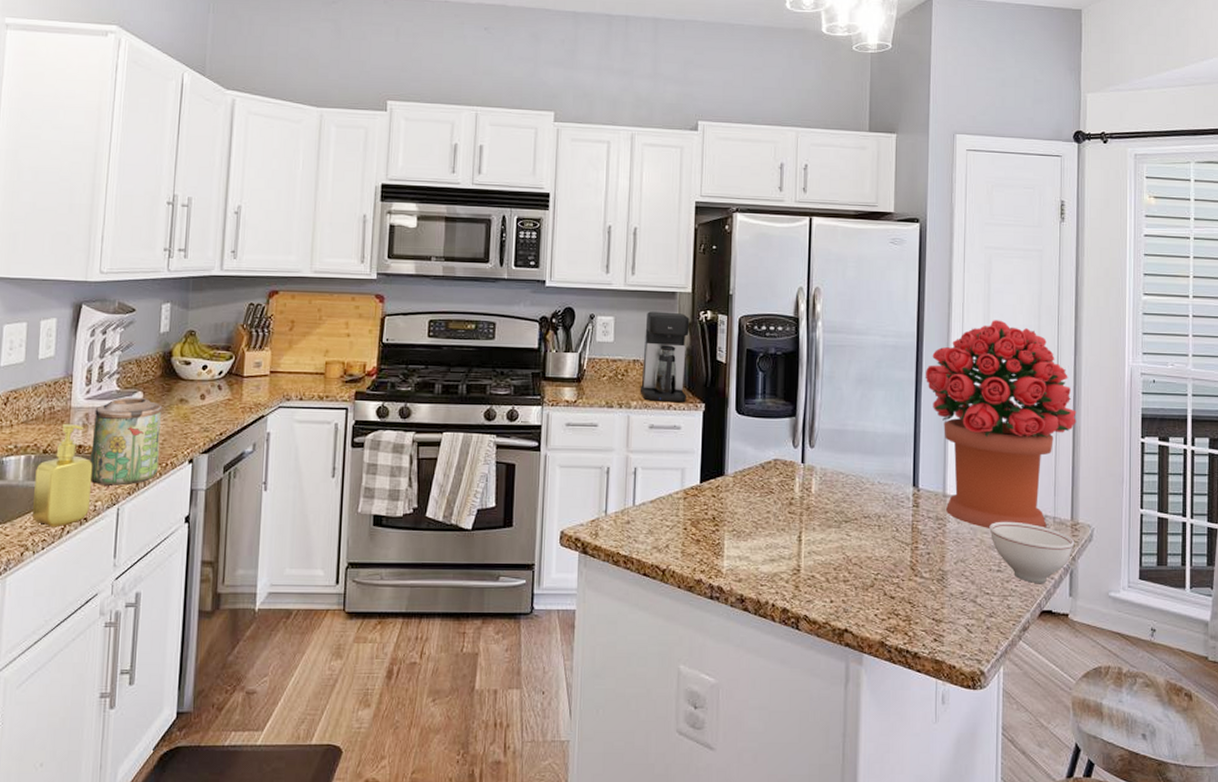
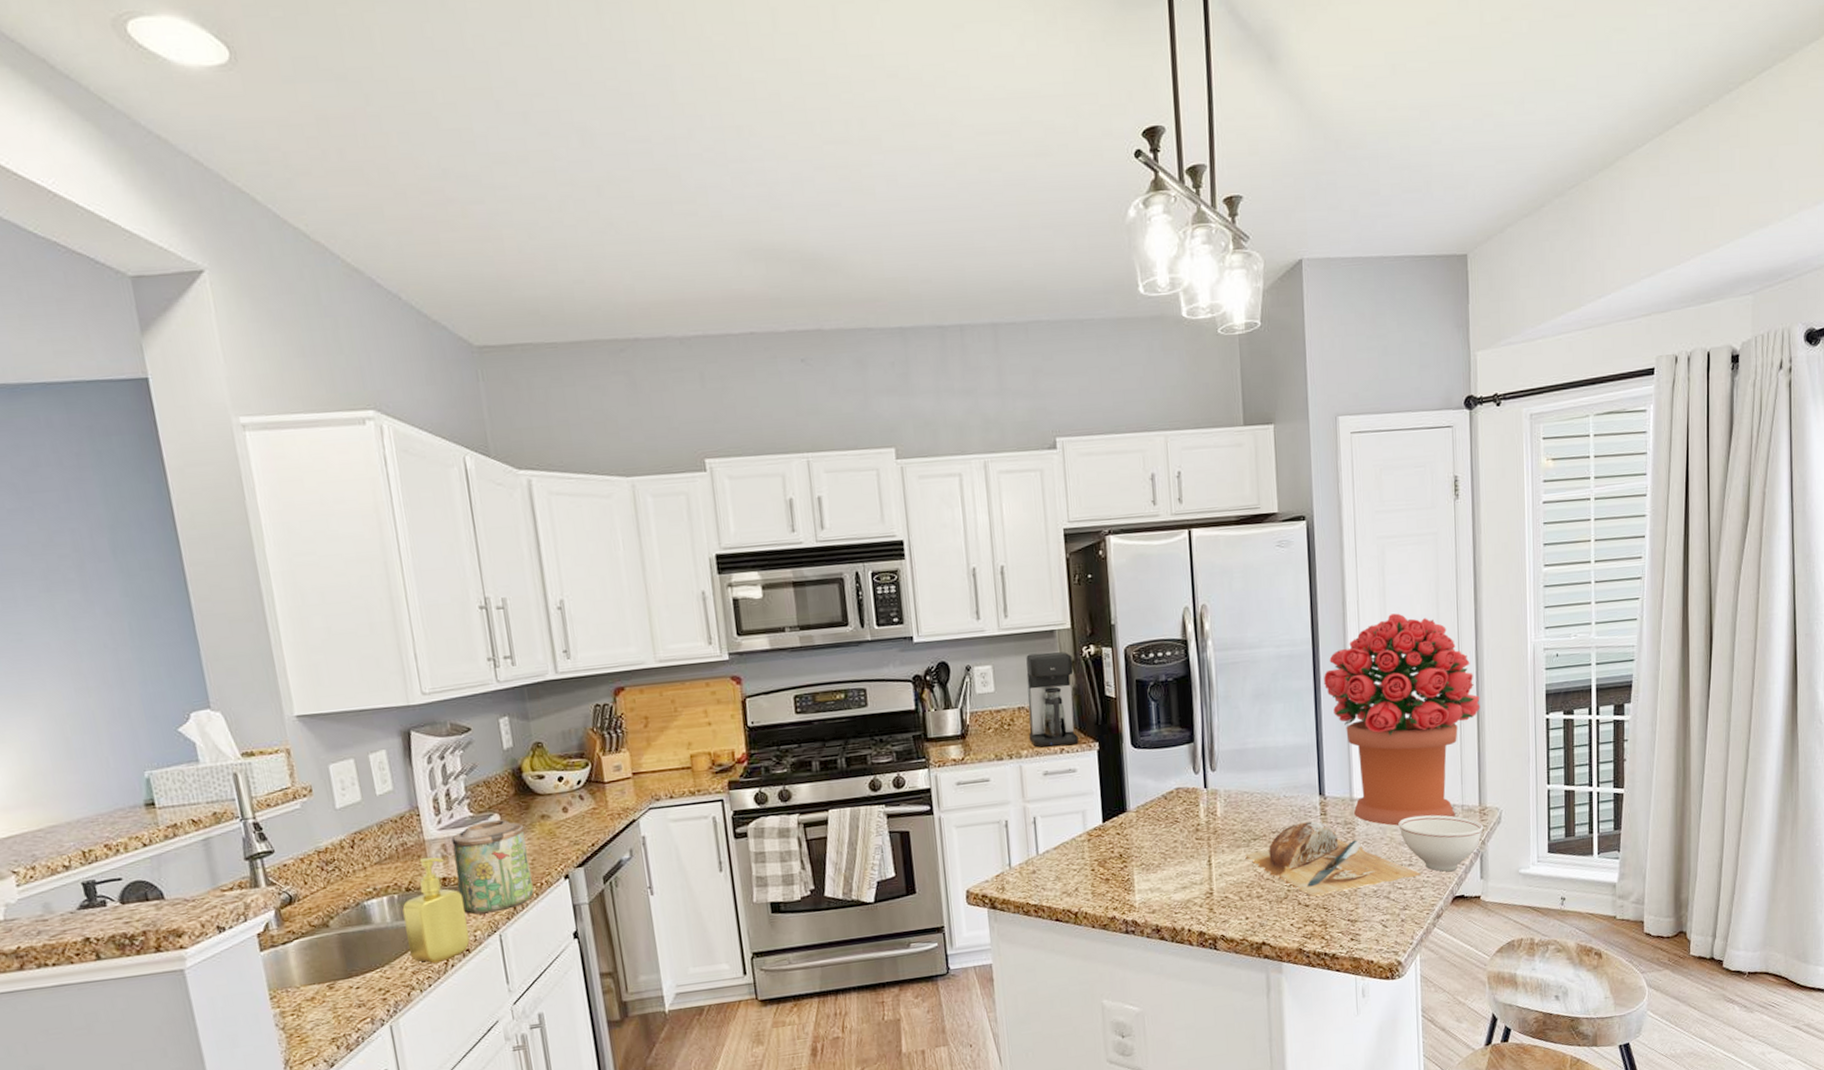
chopping board: none [834,511,1009,590] -> present [1244,821,1420,898]

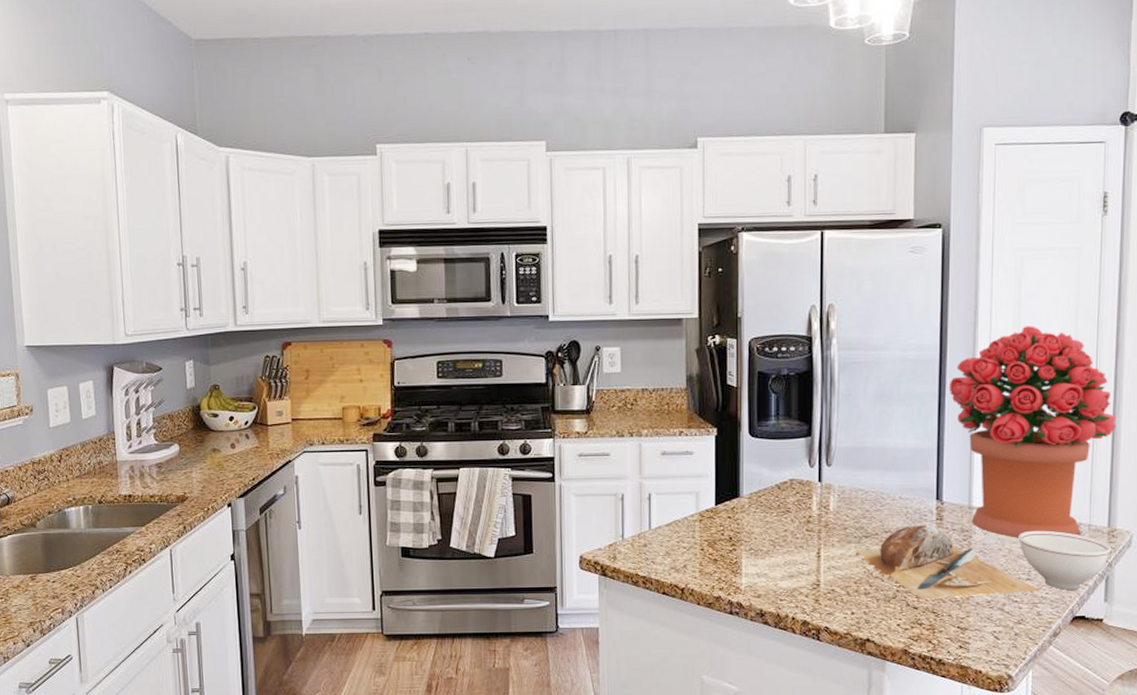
soap dispenser: present [402,856,470,964] -> none [94,476,146,568]
canister: present [451,819,535,915] -> none [138,449,202,530]
coffee maker: present [1026,652,1079,749] -> none [650,339,698,430]

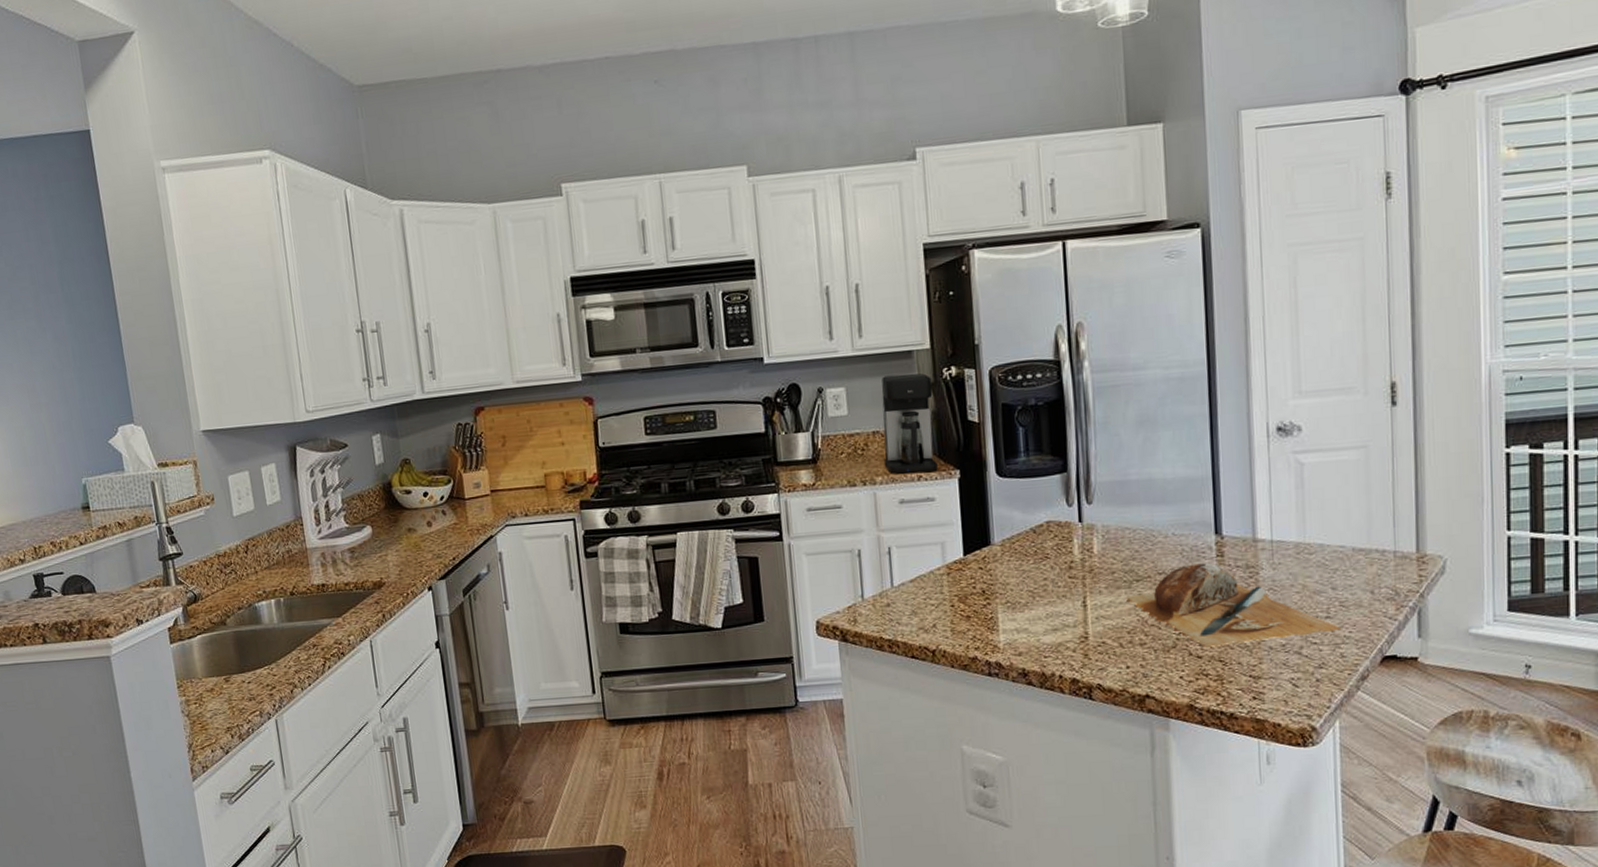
coffee maker: none [650,339,698,430] -> present [882,373,938,475]
bouquet: present [948,326,1117,538] -> none [1220,330,1419,572]
bowl: present [1018,530,1112,590] -> none [1313,560,1423,627]

